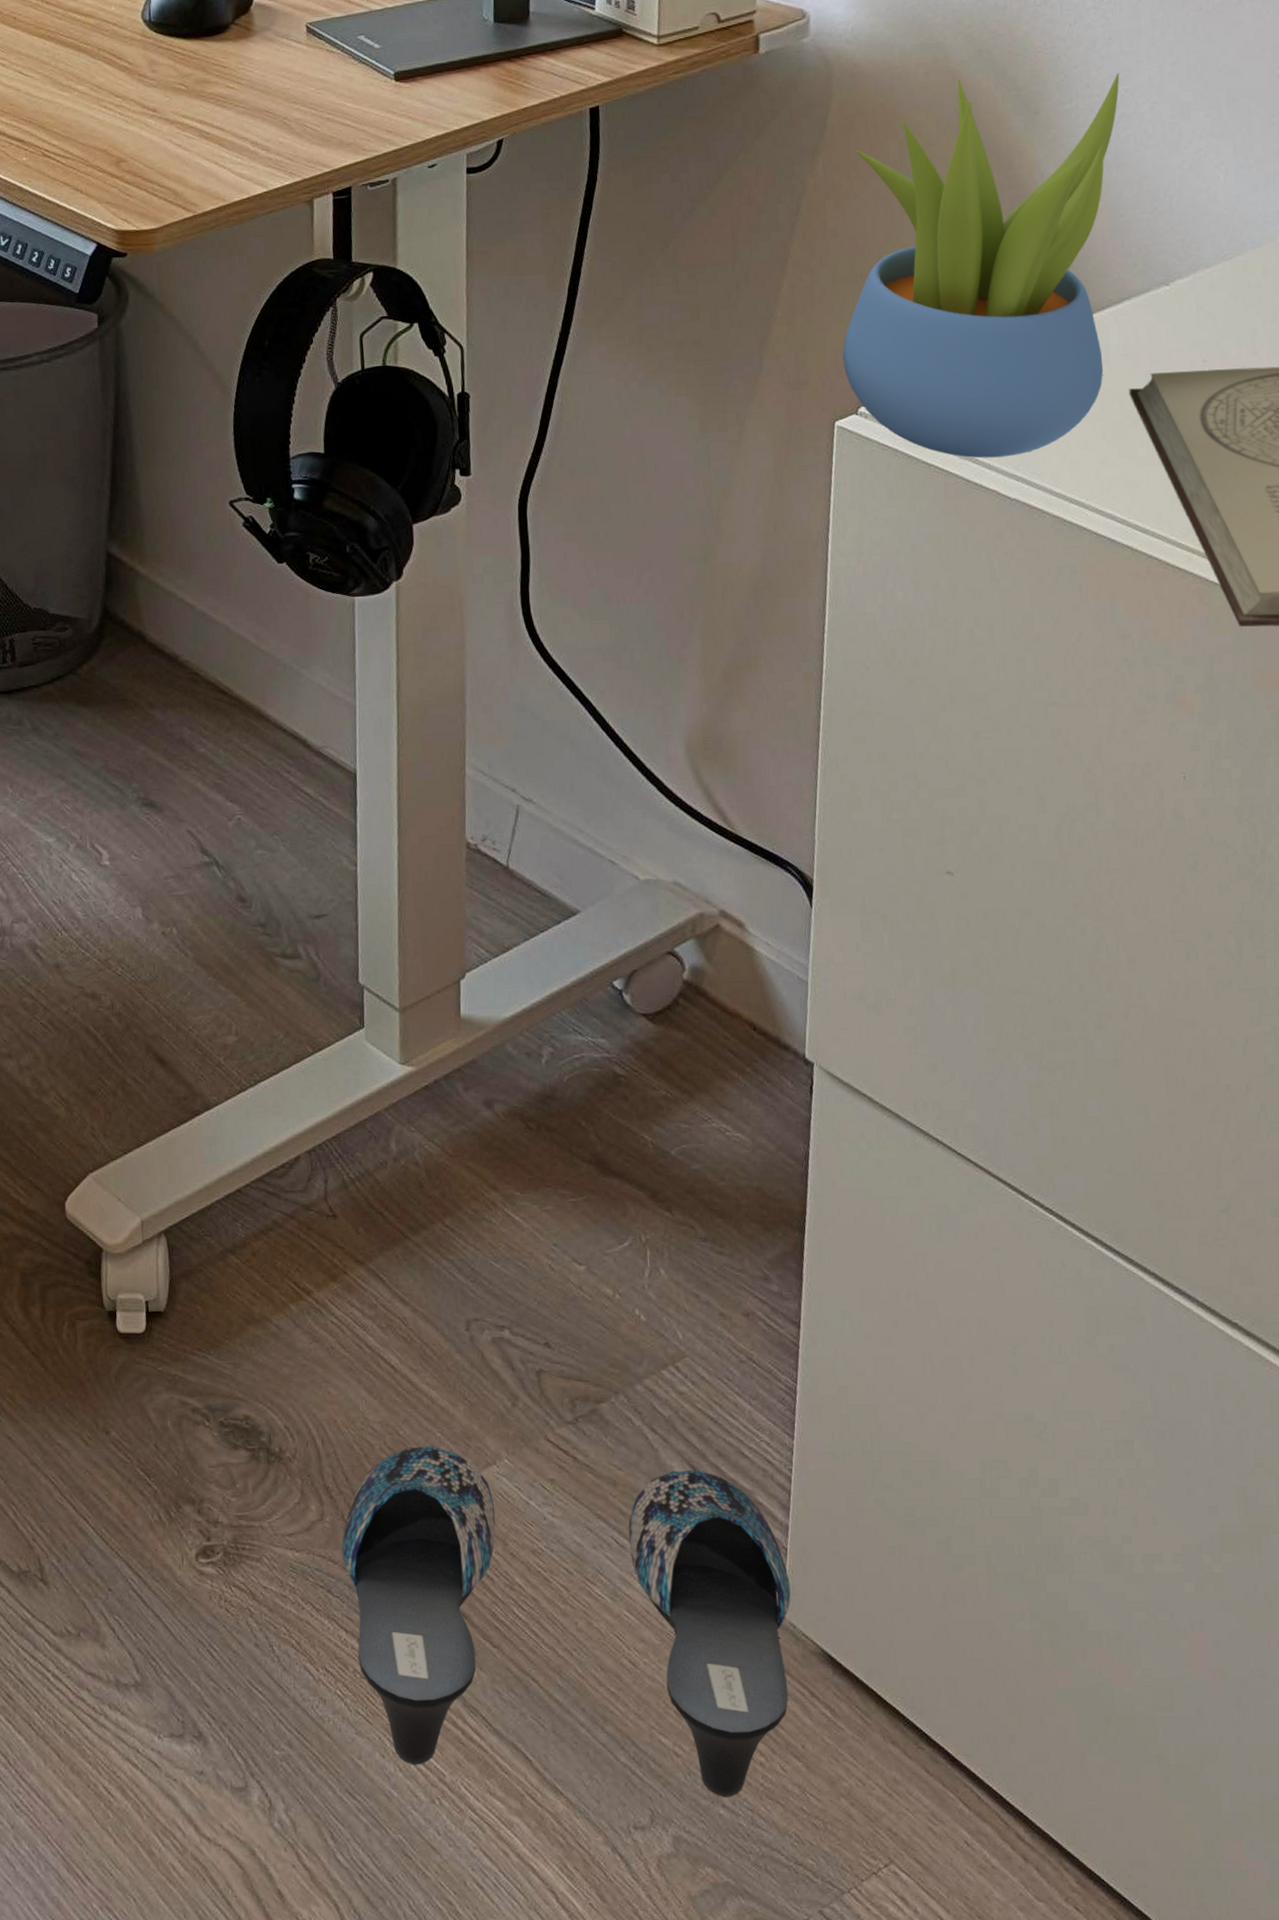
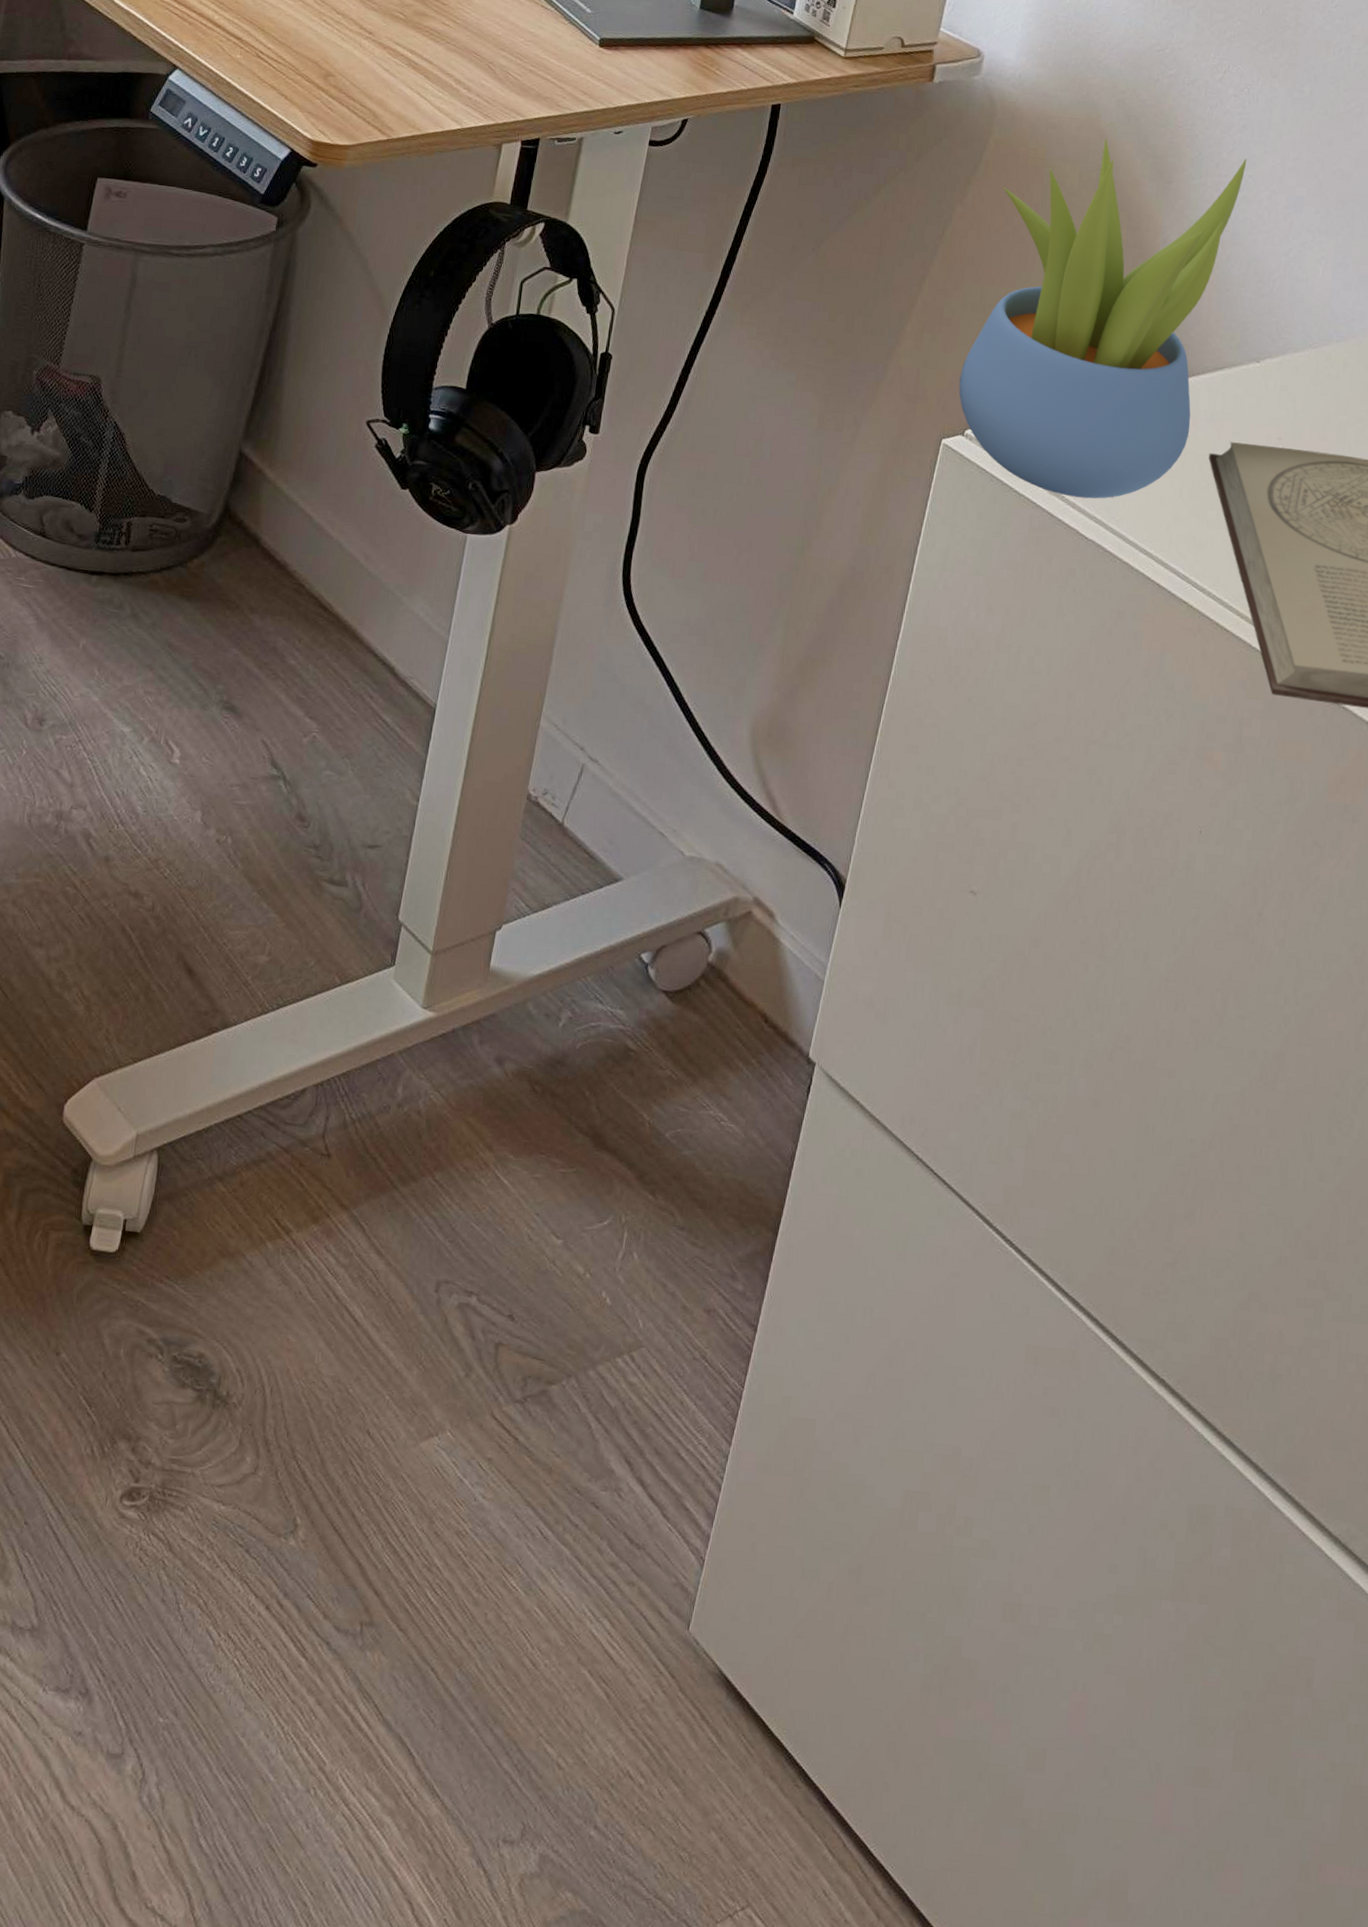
slippers: present [341,1446,791,1797] -> none [262,1407,701,1819]

